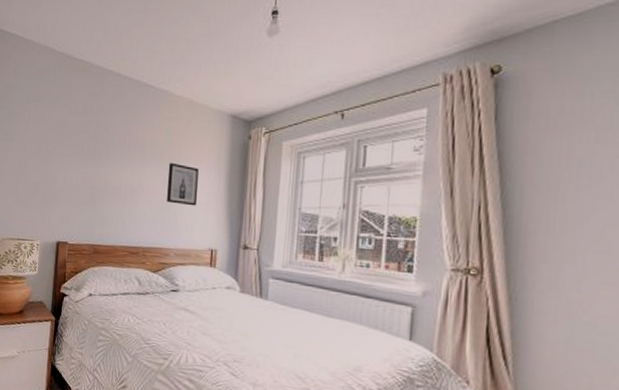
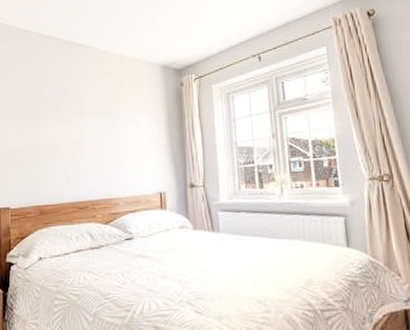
wall art: present [166,162,199,206] -> none [108,114,141,154]

